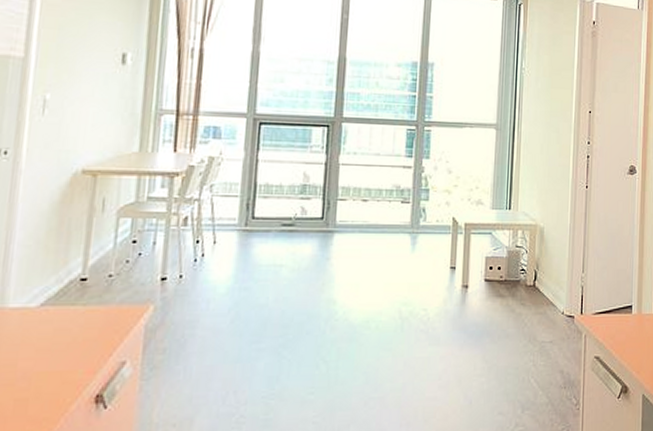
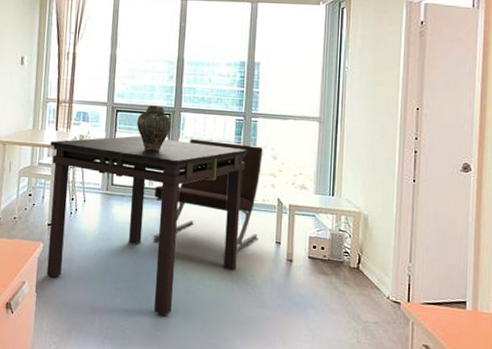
dining table: none [158,154,421,374] -> present [46,136,248,315]
vase: none [286,115,331,172] -> present [137,105,172,152]
chair: none [306,154,437,289] -> present [153,138,263,254]

